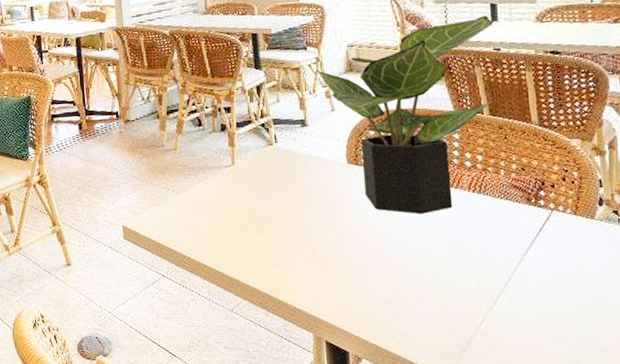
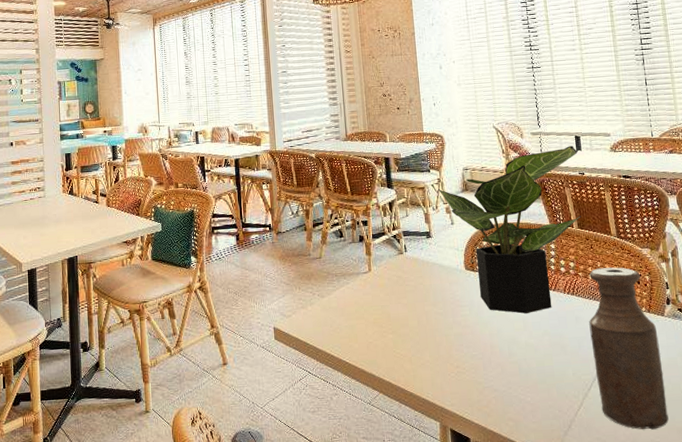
bottle: none [498,161,593,349] -> present [589,267,669,430]

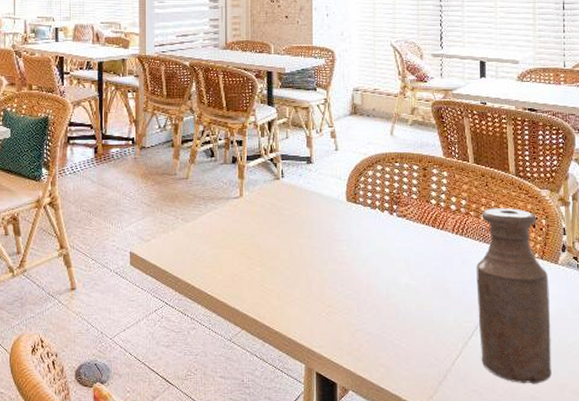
potted plant: present [438,146,581,314] -> none [324,71,481,252]

